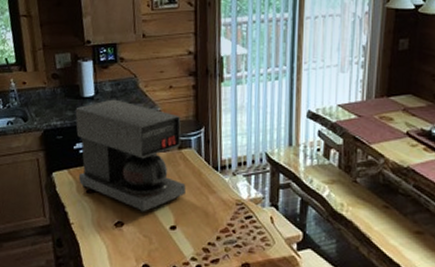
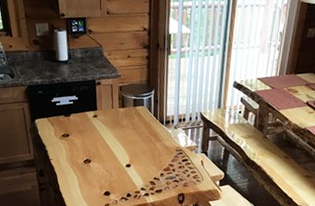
coffee maker: present [75,99,186,212] -> none [52,63,139,153]

